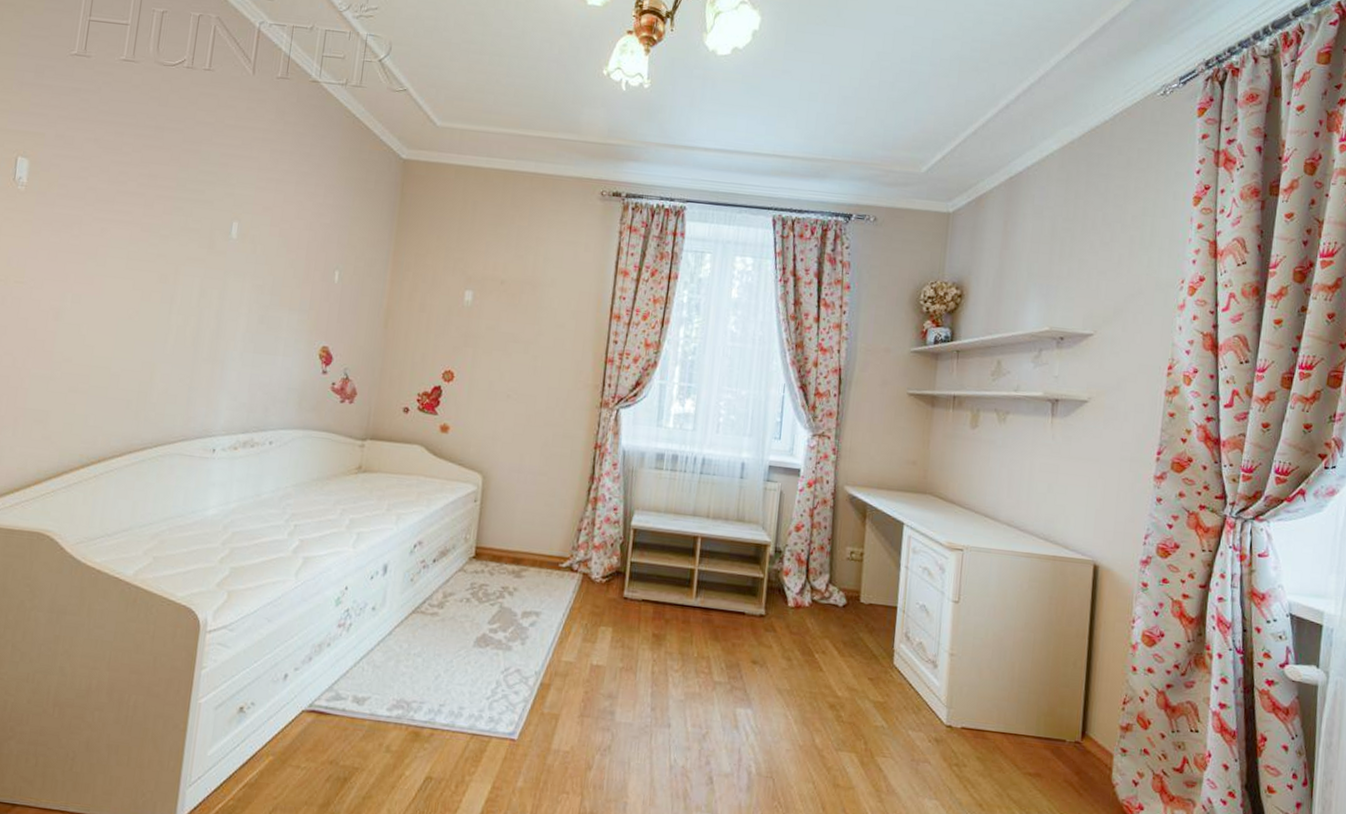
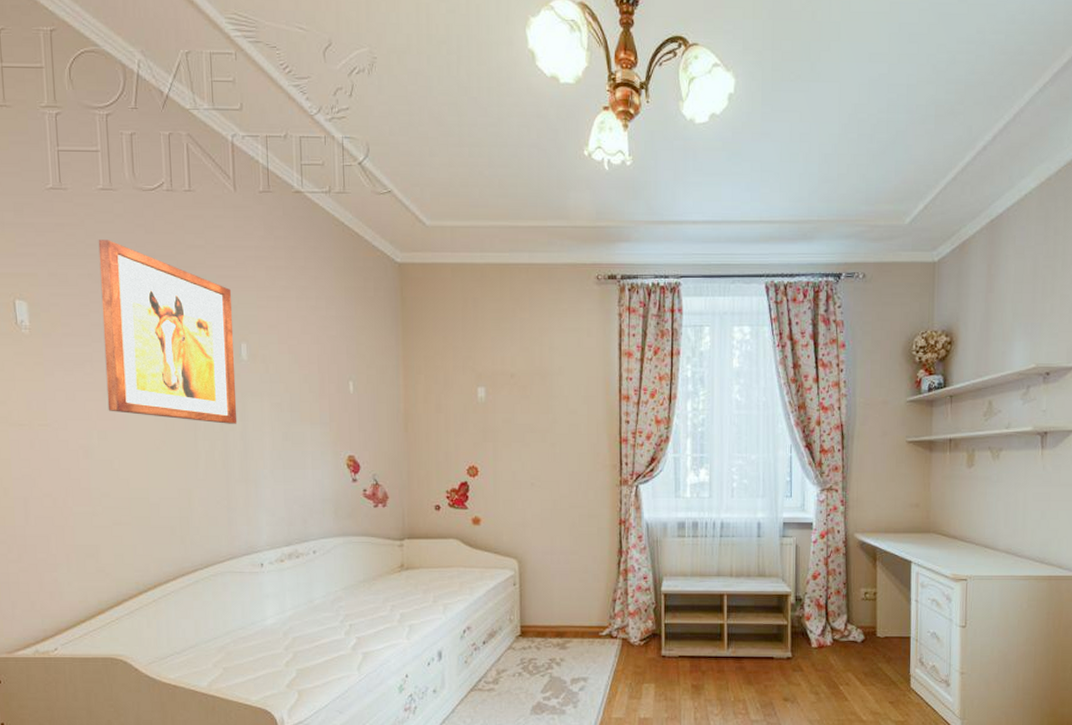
wall art: none [87,107,233,302] -> present [98,240,238,424]

